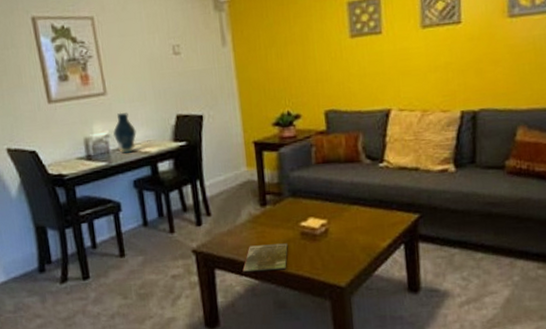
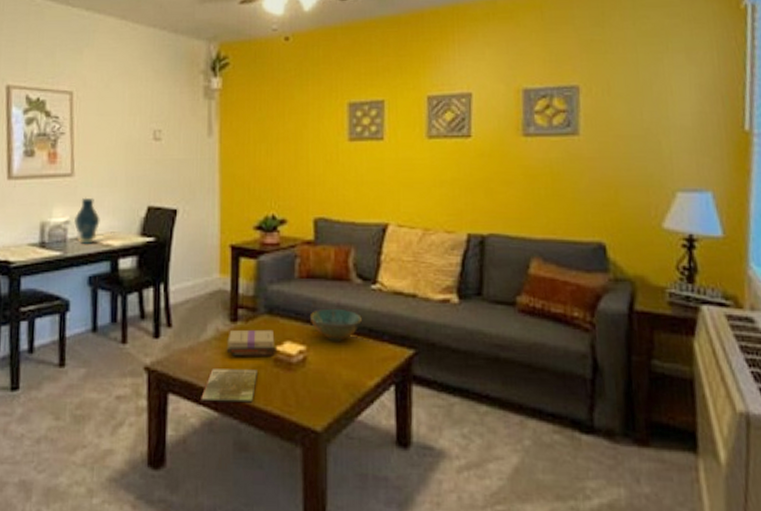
books: none [258,209,302,235] -> present [226,329,276,357]
decorative bowl: none [328,186,373,214] -> present [309,308,362,341]

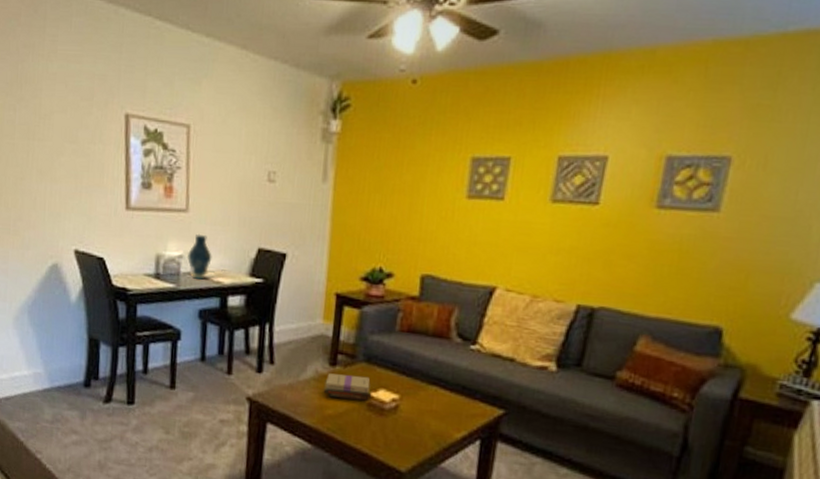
magazine: present [201,369,257,403] -> none [296,406,351,440]
decorative bowl: present [309,308,362,341] -> none [405,363,457,394]

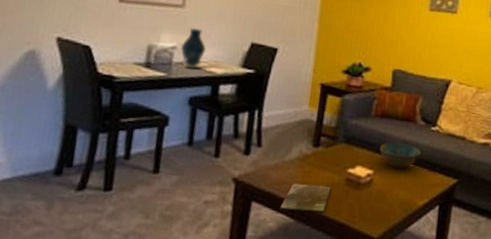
magazine: none [296,406,351,440] -> present [280,183,331,213]
books: present [323,373,371,401] -> none [306,153,349,177]
decorative bowl: none [405,363,457,394] -> present [379,142,421,169]

